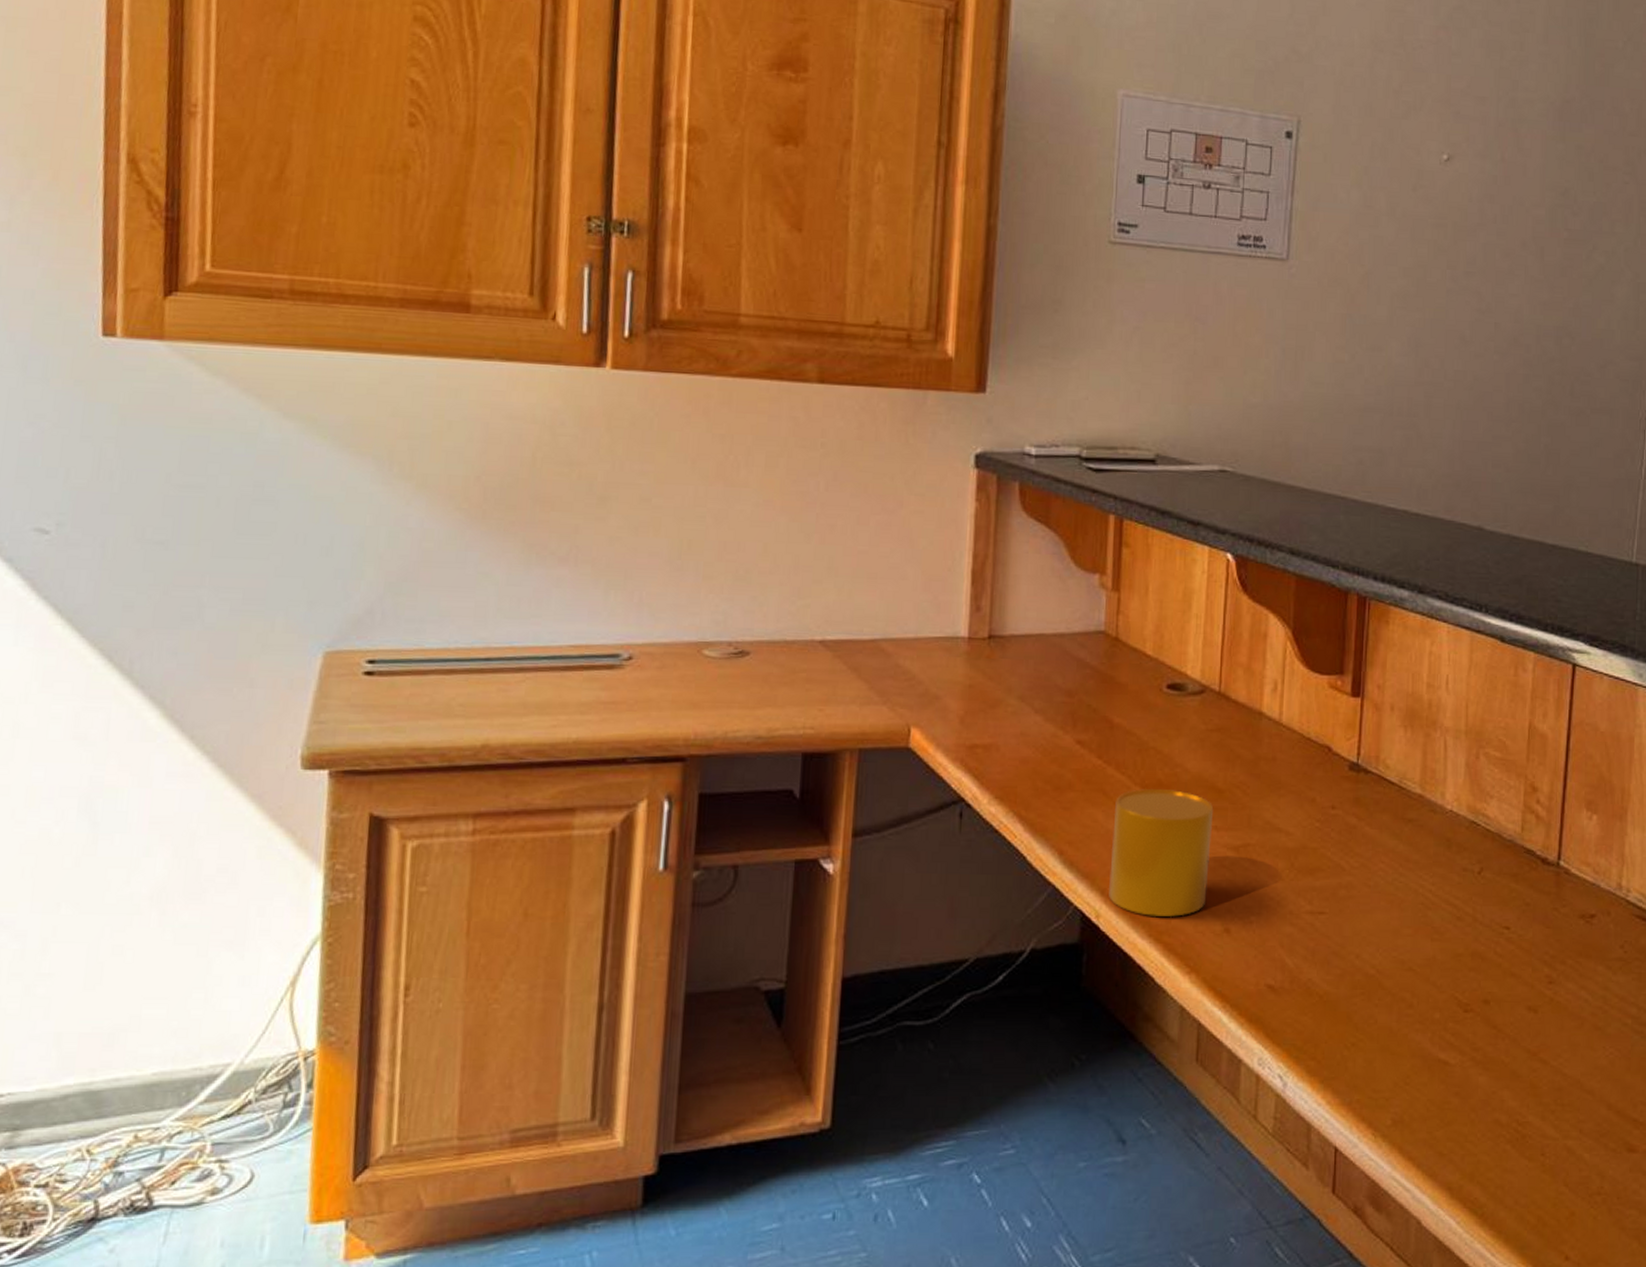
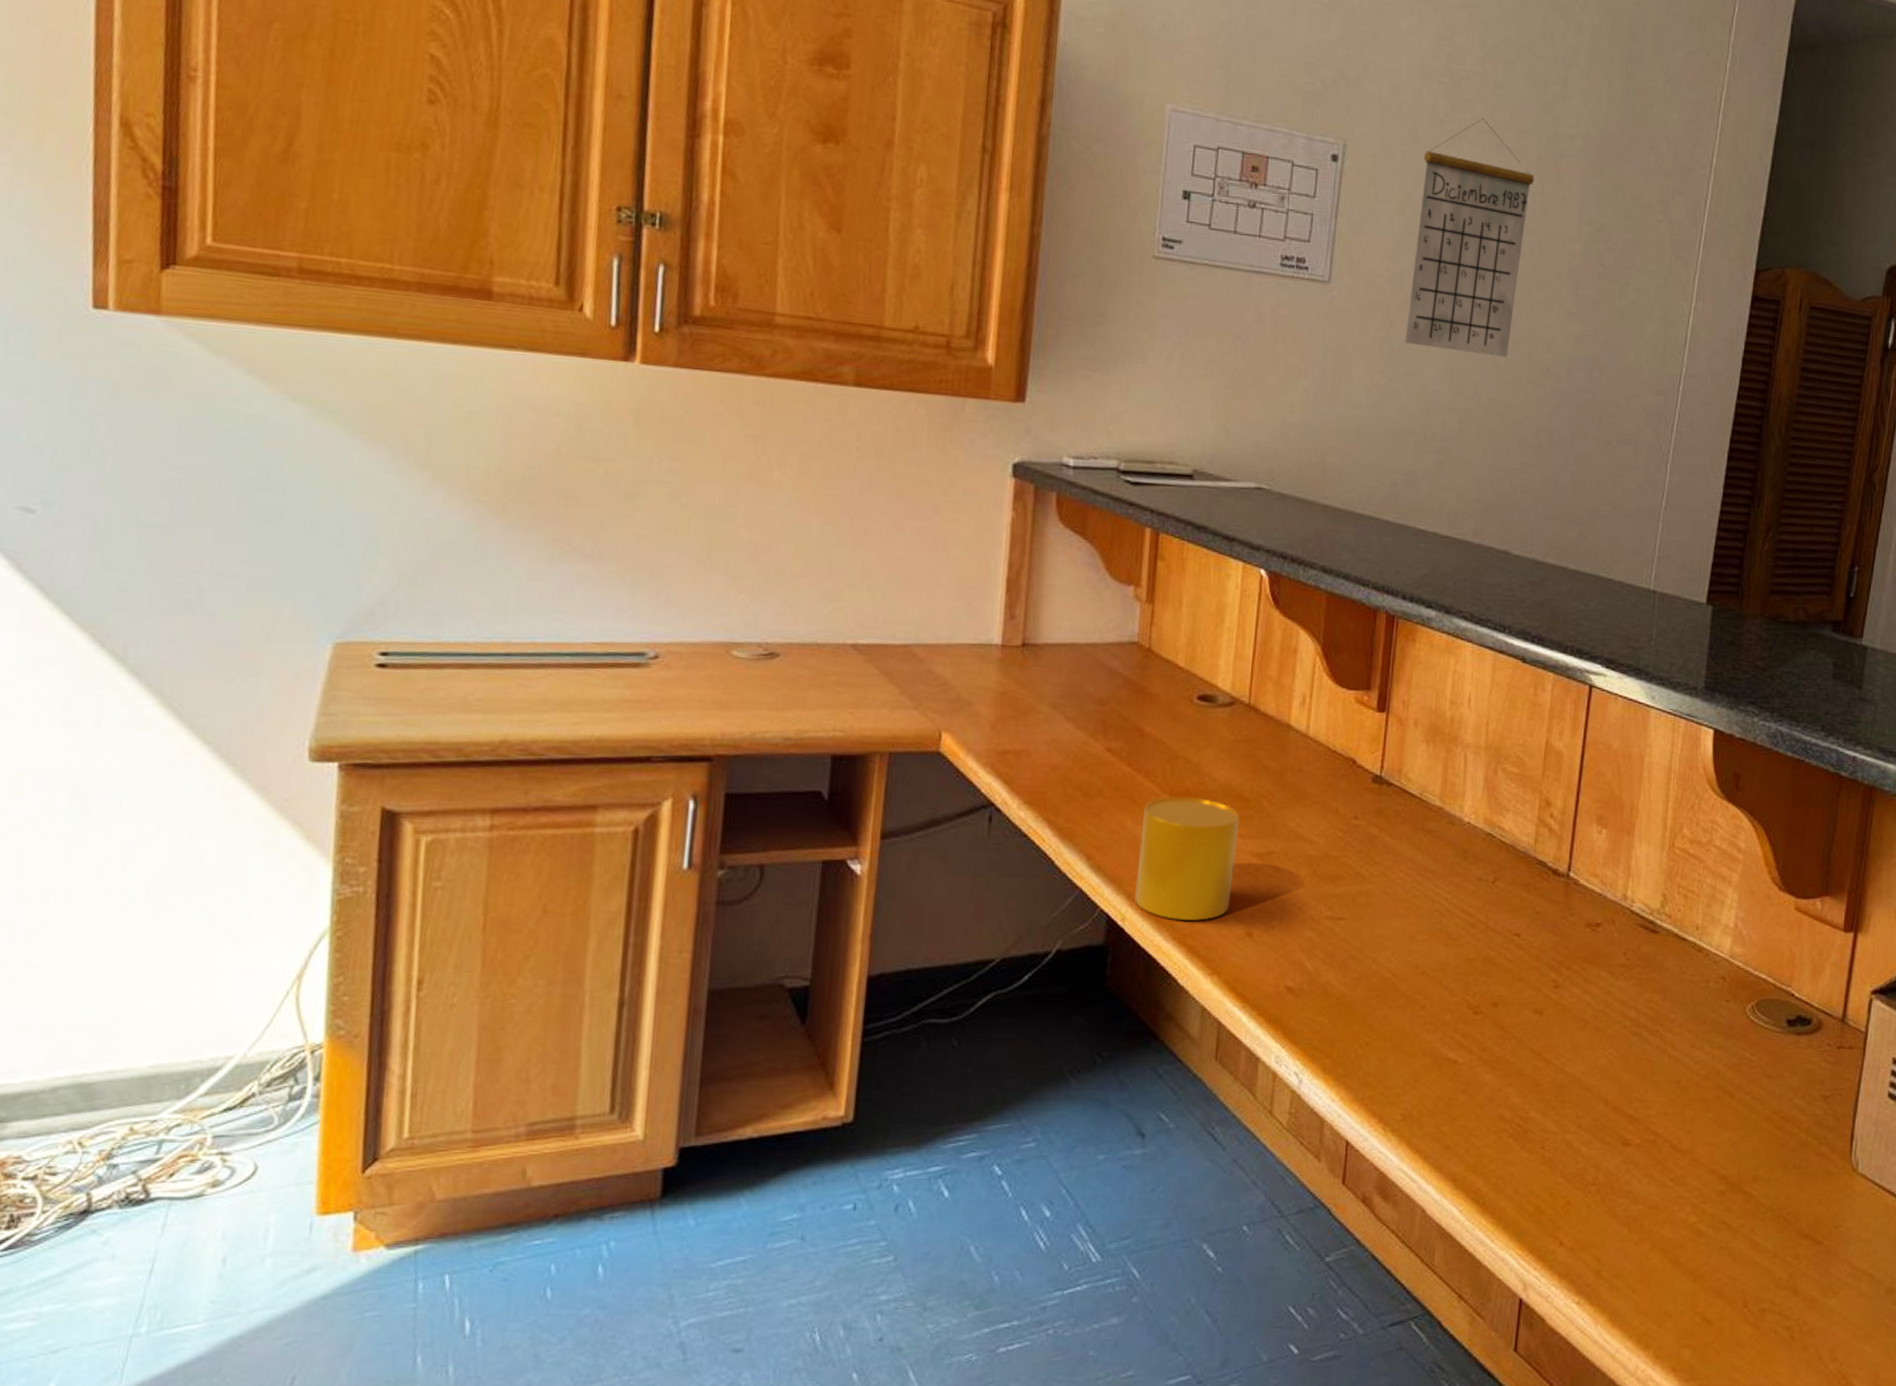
calendar: none [1366,87,1494,328] -> present [1404,118,1535,357]

